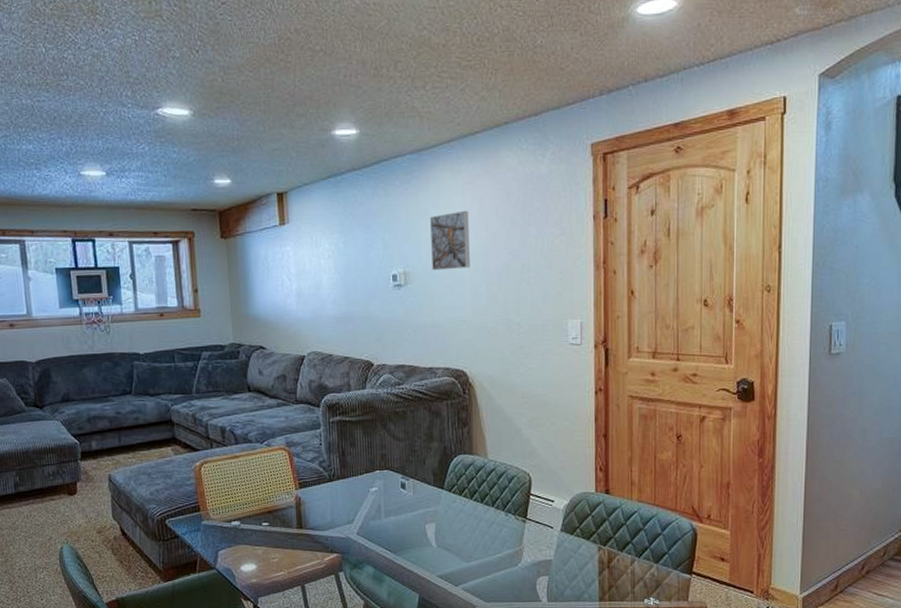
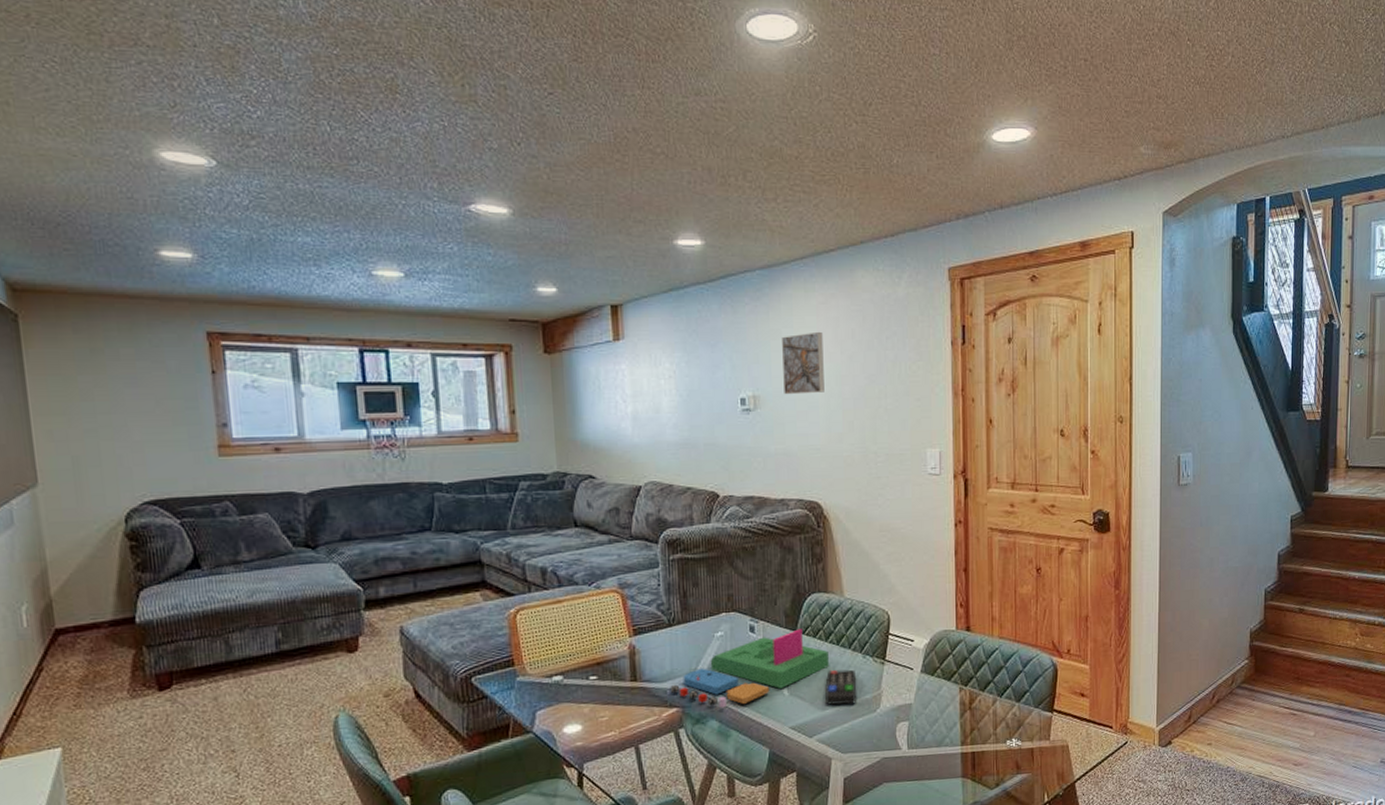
board game: none [331,487,473,556] -> present [670,629,829,708]
remote control: none [470,525,499,558] -> present [825,669,856,706]

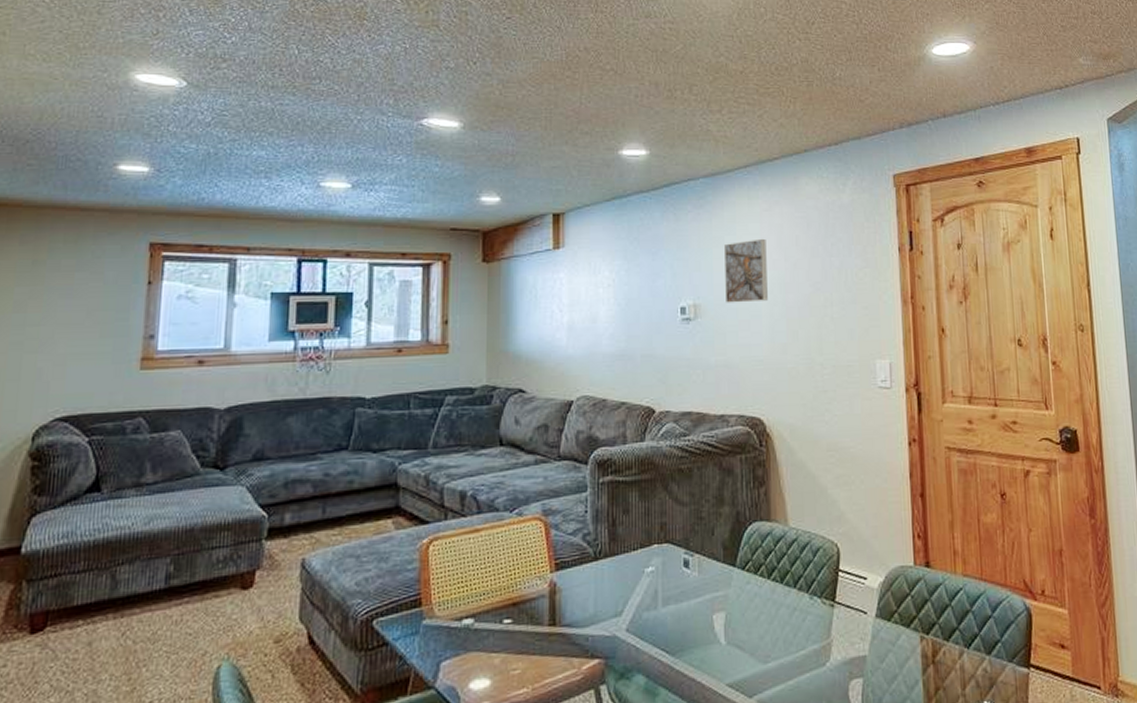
board game: present [670,629,829,708] -> none [592,564,771,660]
remote control: present [825,669,856,706] -> none [767,613,802,658]

